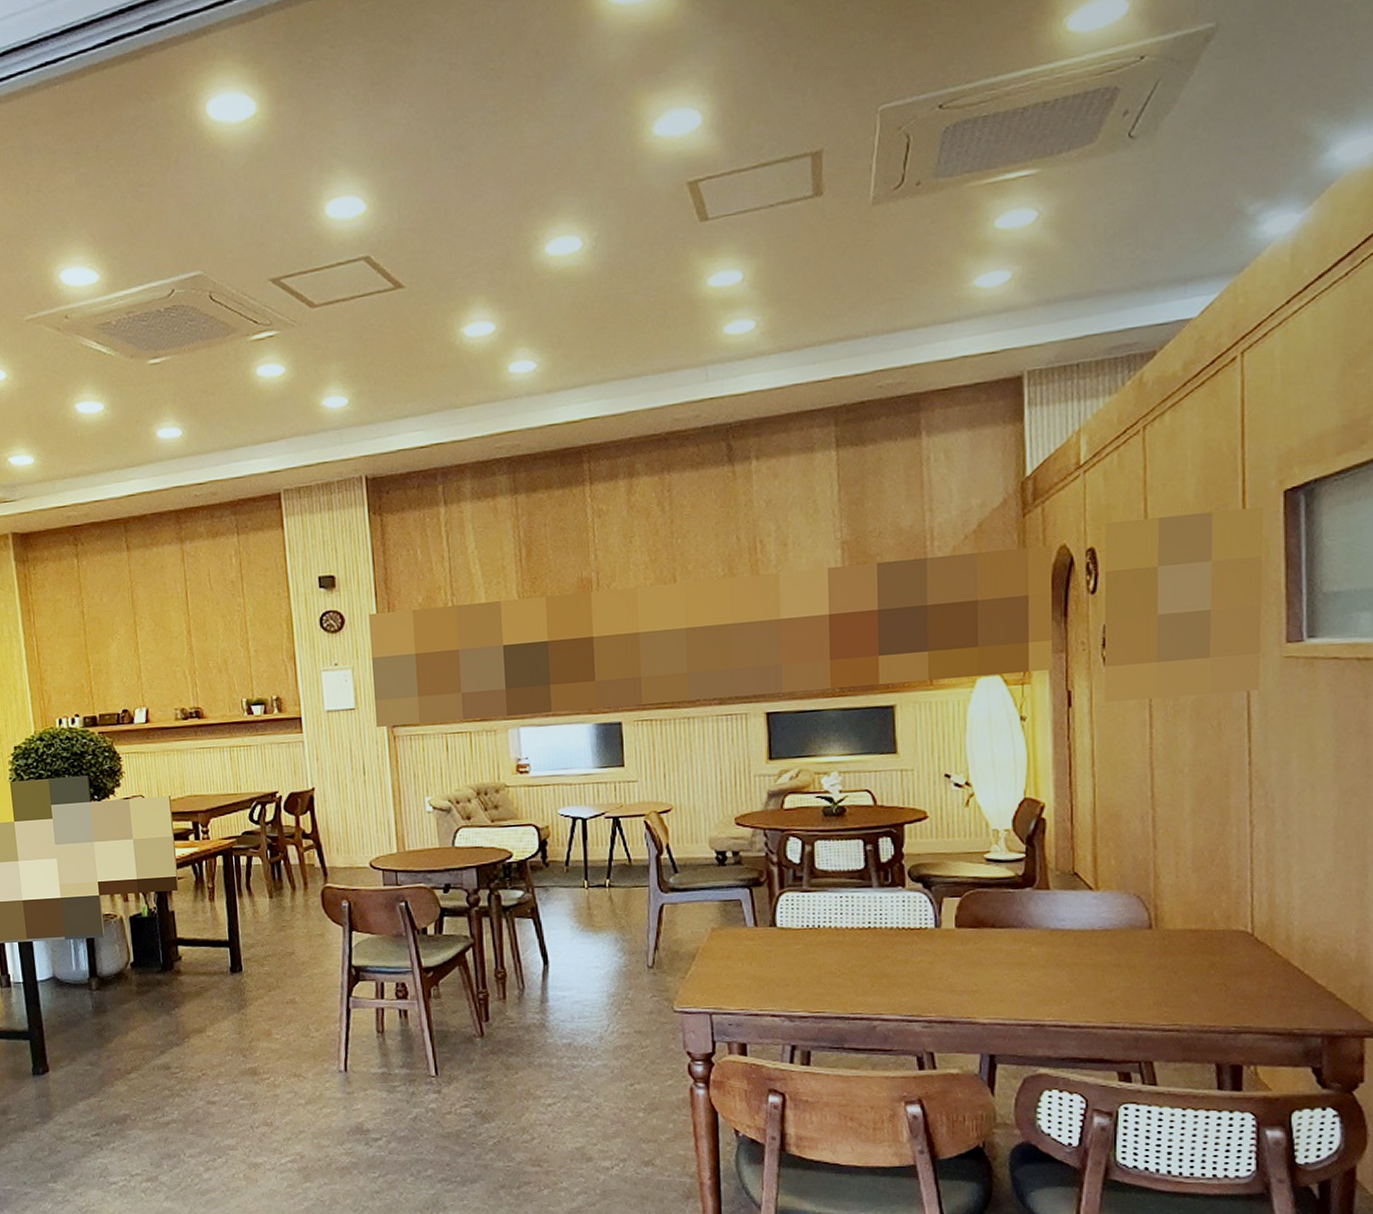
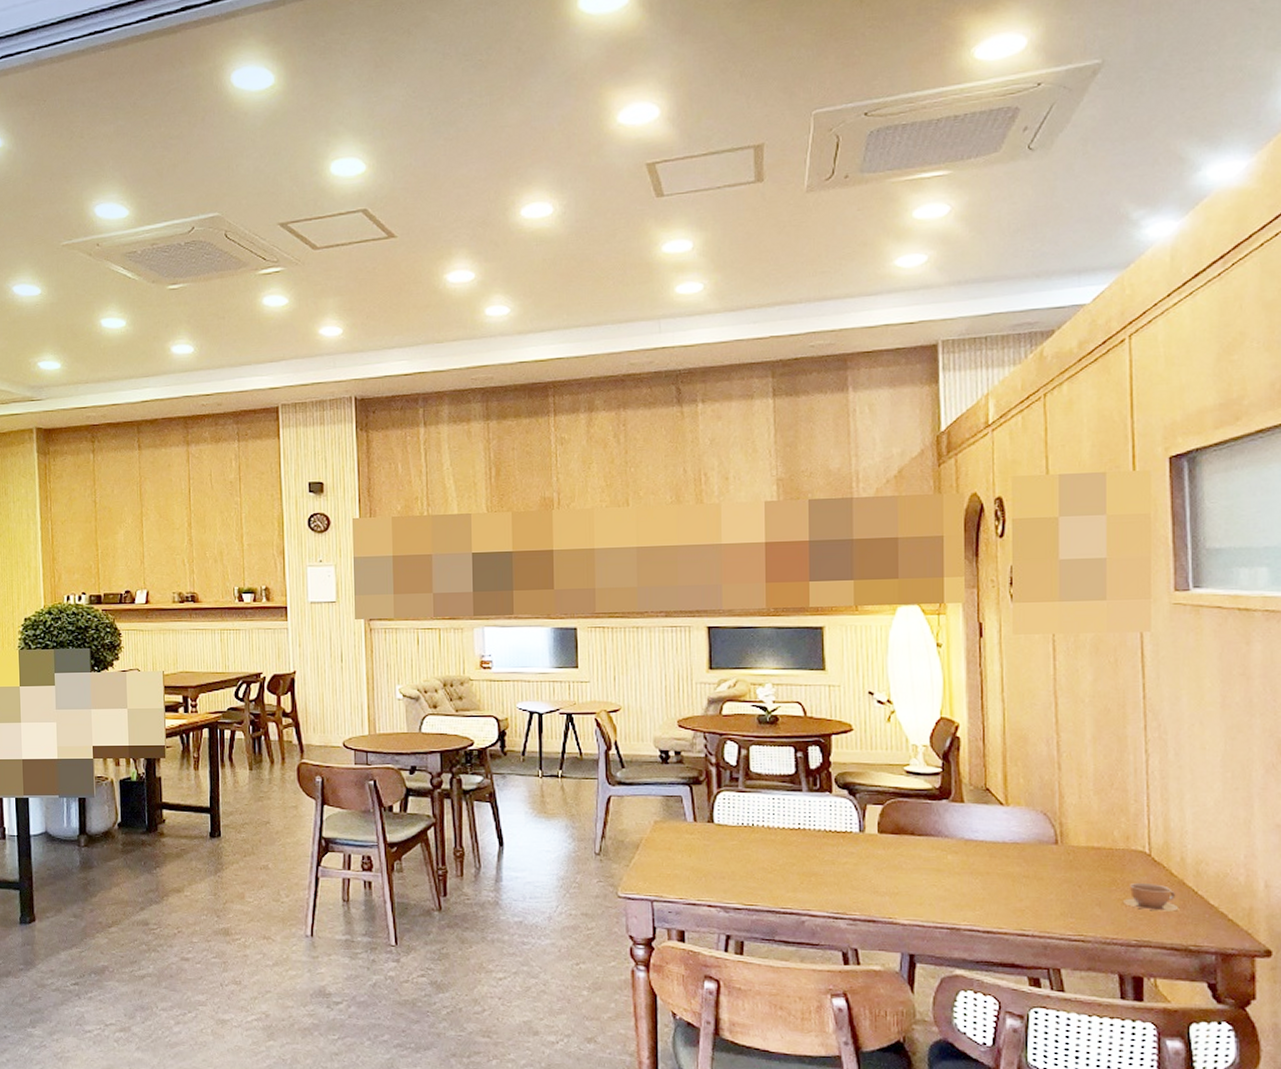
teacup: none [1221,964,1284,995] -> present [1122,882,1180,911]

